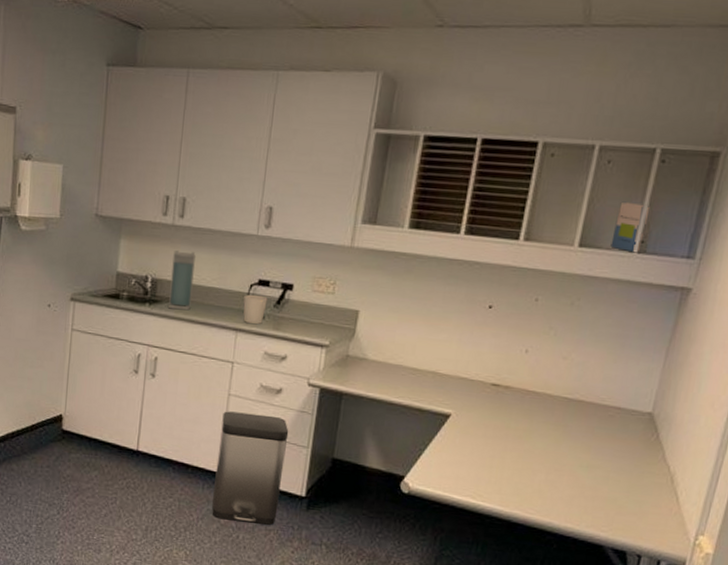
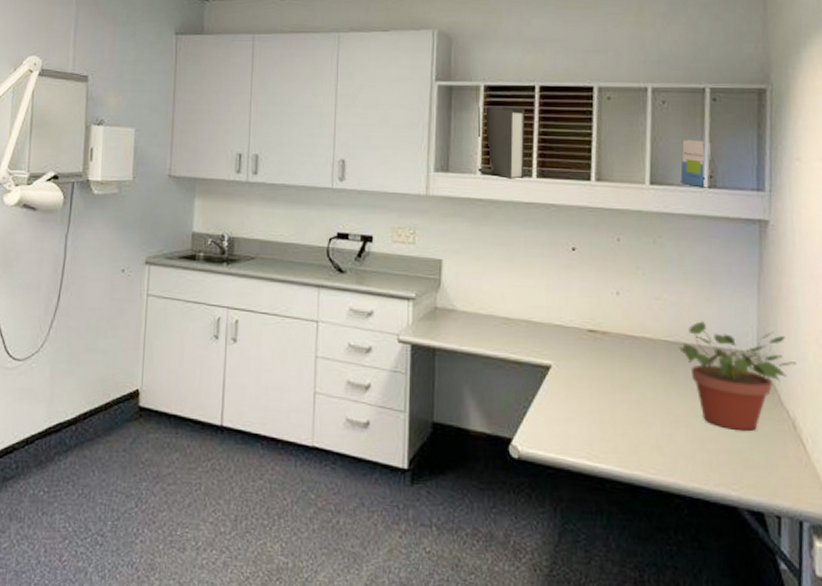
soap dispenser: present [168,250,196,311] -> none [247,207,271,269]
pedal bin: present [212,411,289,526] -> none [306,375,383,507]
dixie cup: present [243,294,268,325] -> none [324,248,348,280]
binder: none [405,157,463,235] -> present [478,105,525,179]
potted plant: none [577,381,688,482] -> present [679,321,796,431]

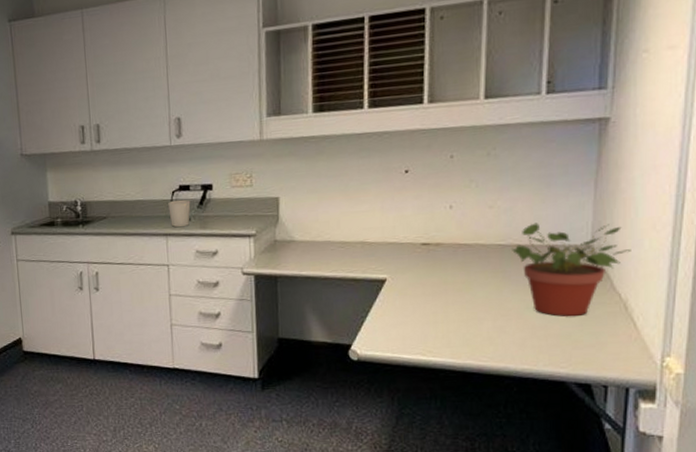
dixie cup: none [324,248,348,280] -> present [168,199,191,228]
binder: present [478,105,525,179] -> none [307,42,356,114]
book: present [680,139,712,188] -> none [517,46,551,95]

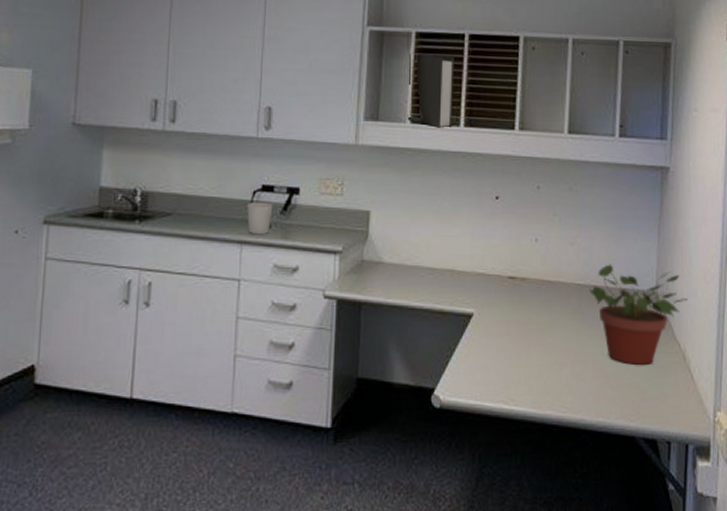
binder: none [307,42,356,114] -> present [407,53,454,128]

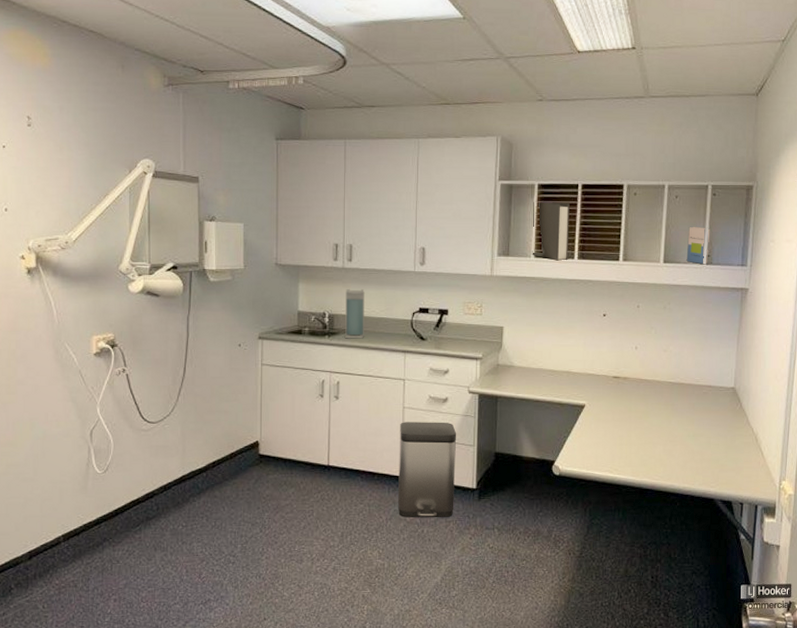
soap dispenser: none [162,159,191,225] -> present [345,289,364,339]
pedal bin: none [224,337,307,470] -> present [397,422,457,518]
dixie cup: present [247,202,273,235] -> none [408,321,428,346]
potted plant: present [589,264,688,366] -> none [679,366,761,445]
book: none [595,89,623,137] -> present [686,226,710,265]

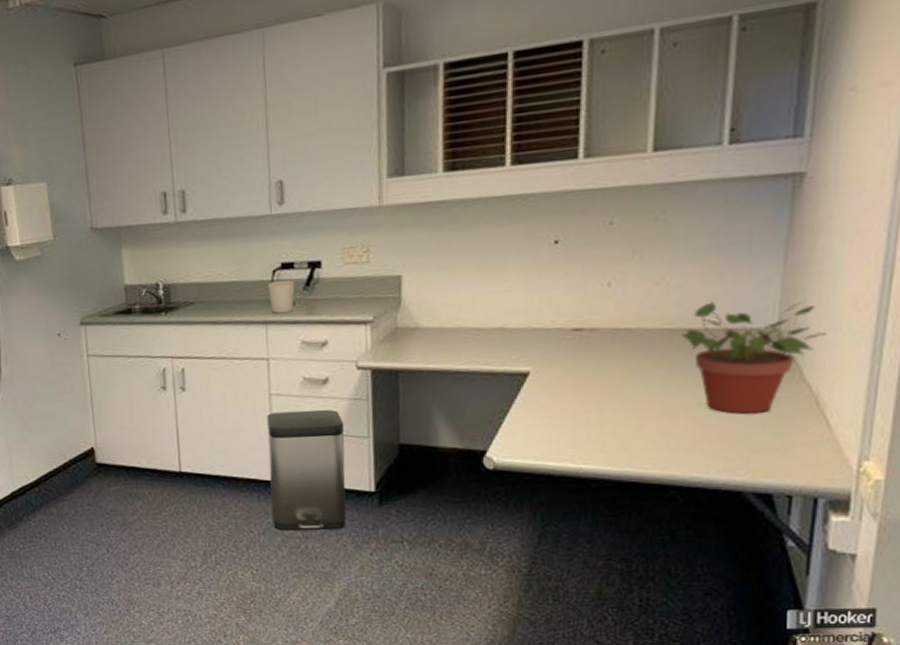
soap dispenser: present [345,289,364,339] -> none [181,247,211,314]
dixie cup: none [408,321,428,346] -> present [268,280,295,314]
binder: present [532,201,570,261] -> none [438,84,496,173]
potted plant: none [679,366,761,445] -> present [682,301,827,415]
book: present [686,226,710,265] -> none [693,85,736,145]

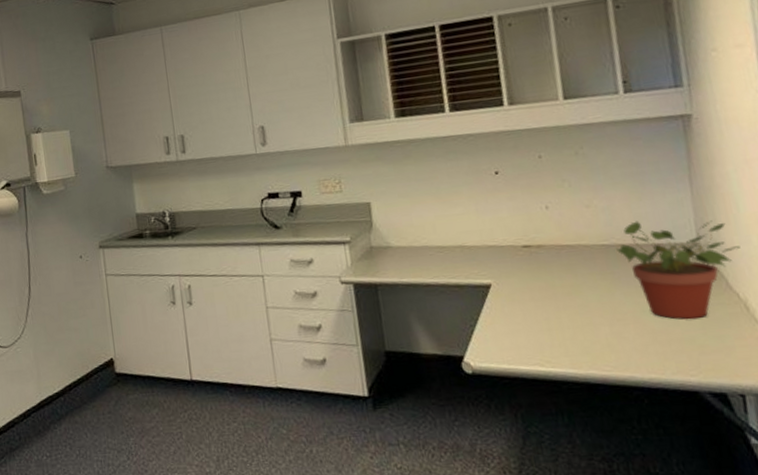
pedal bin: present [267,409,347,531] -> none [265,320,345,436]
dixie cup: present [268,280,295,314] -> none [258,207,282,236]

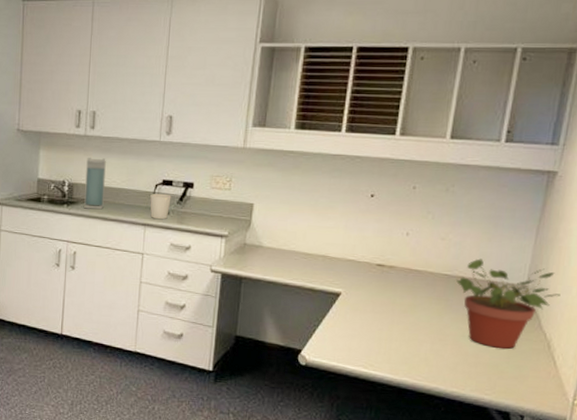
soap dispenser: none [183,181,211,238] -> present [84,158,106,210]
dixie cup: none [258,207,282,236] -> present [150,193,171,220]

